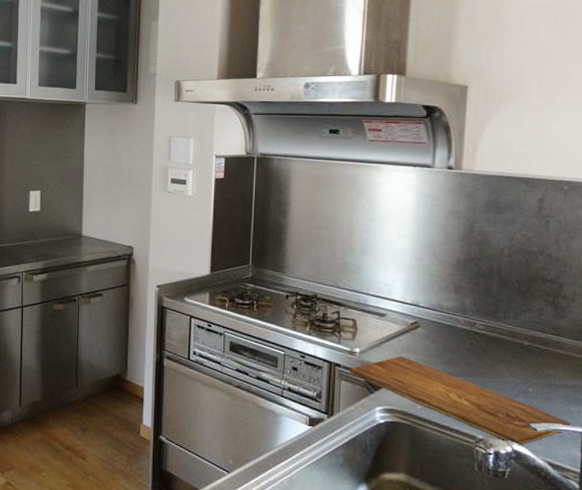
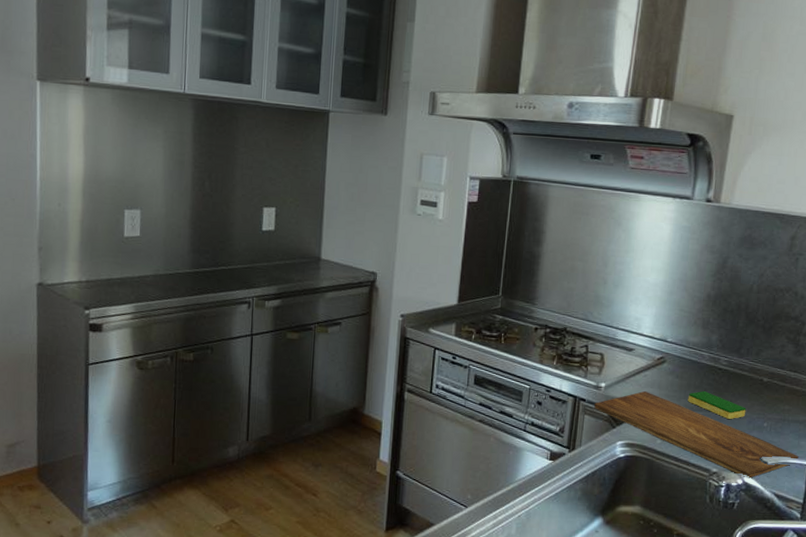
dish sponge: none [446,356,509,384] -> present [688,391,746,419]

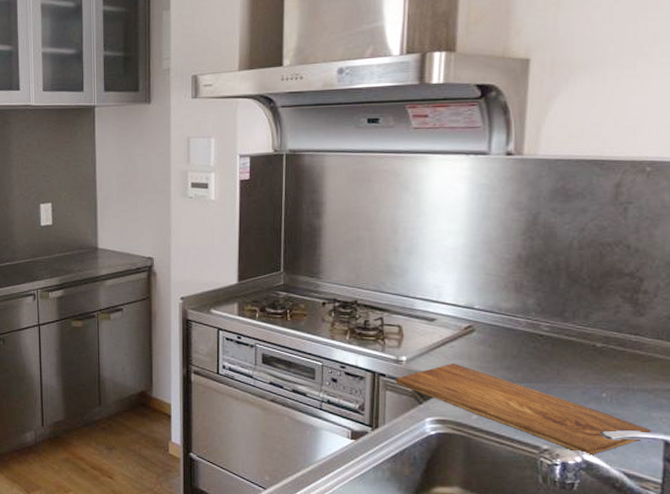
dish sponge: present [688,391,746,419] -> none [505,361,578,390]

